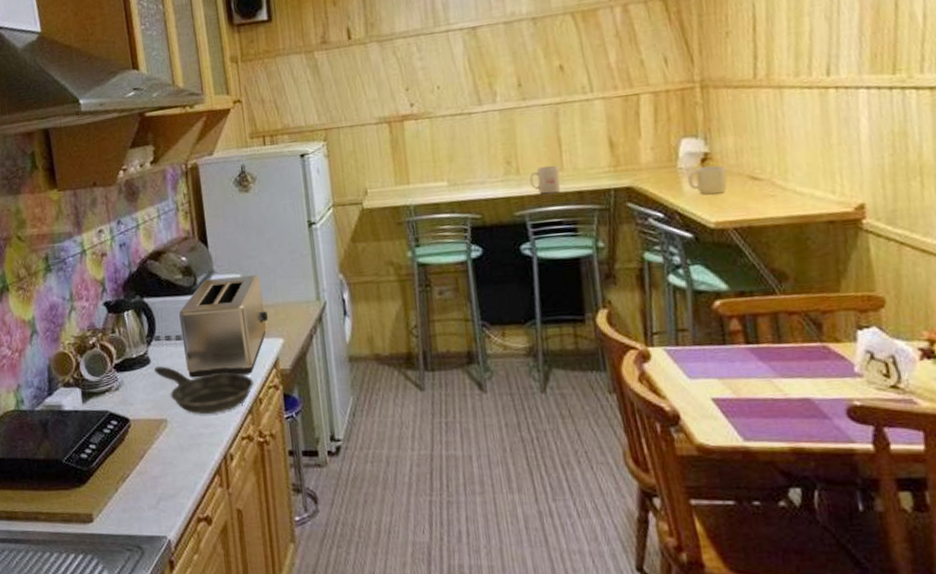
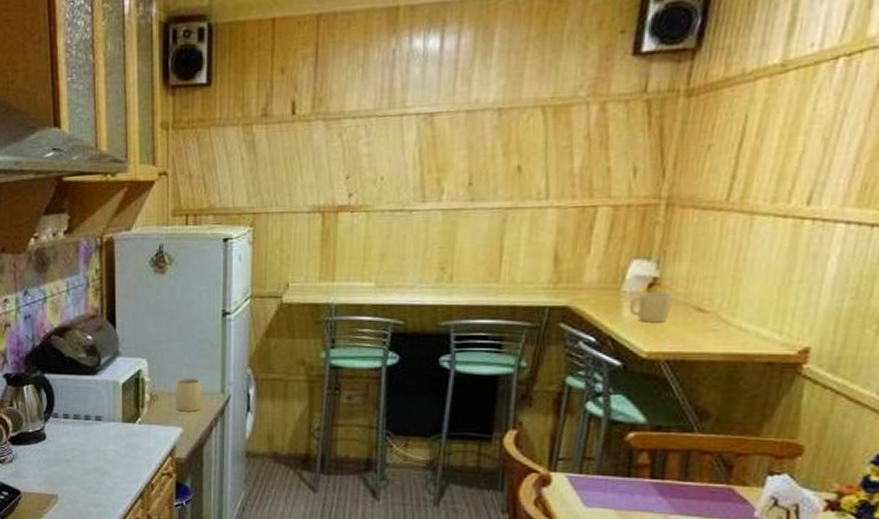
frying pan: present [153,366,254,414] -> none [48,443,147,494]
toaster: present [179,275,269,378] -> none [80,361,170,459]
mug: none [271,288,299,323] -> present [174,379,201,412]
mug: present [529,165,561,194] -> none [462,275,495,306]

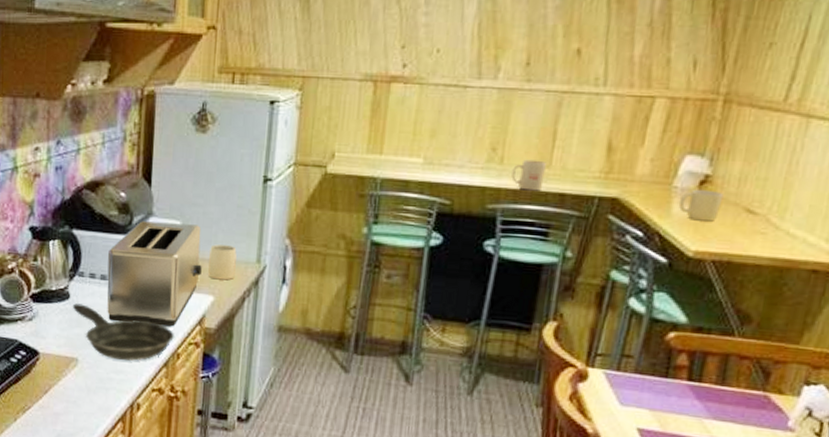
frying pan: none [48,443,147,494] -> present [72,303,174,361]
toaster: none [80,361,170,459] -> present [107,221,203,327]
mug: none [462,275,495,306] -> present [511,159,546,191]

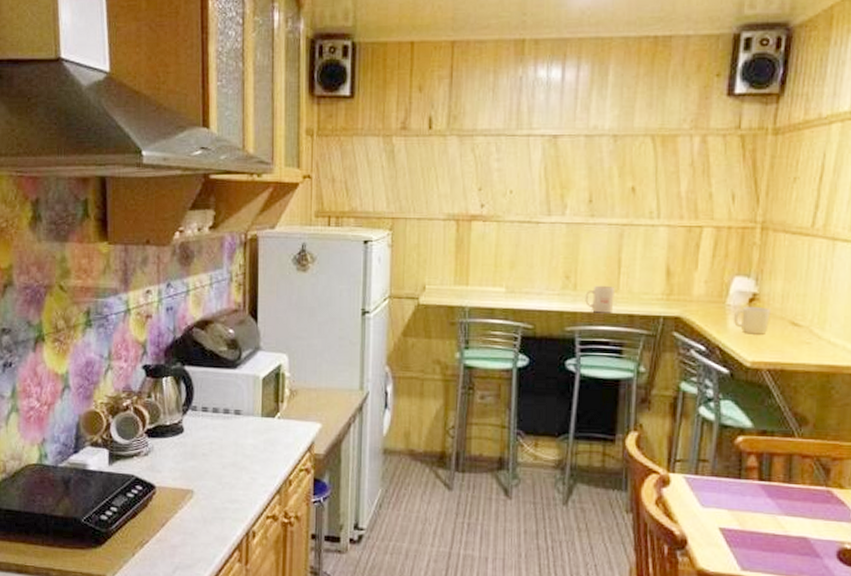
frying pan: present [72,303,174,361] -> none [186,437,285,490]
toaster: present [107,221,203,327] -> none [219,355,310,455]
mug: present [208,244,237,281] -> none [314,374,341,408]

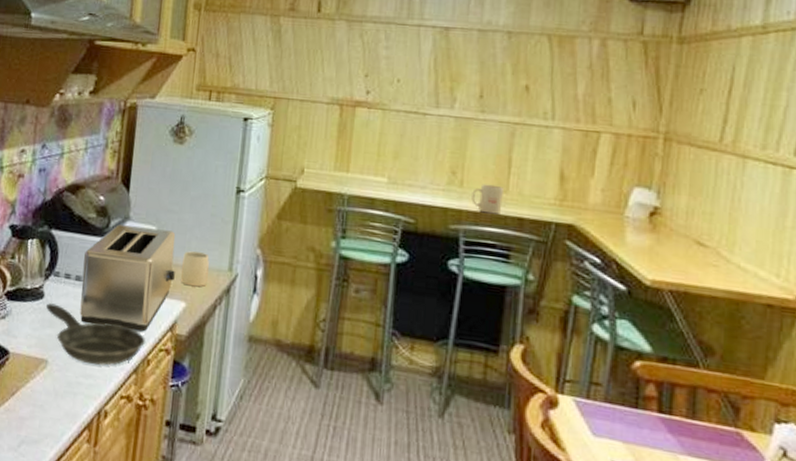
frying pan: none [186,437,285,490] -> present [45,303,145,366]
toaster: none [219,355,310,455] -> present [80,224,176,332]
mug: none [314,374,341,408] -> present [181,251,210,287]
mug: present [734,306,771,335] -> none [633,219,674,252]

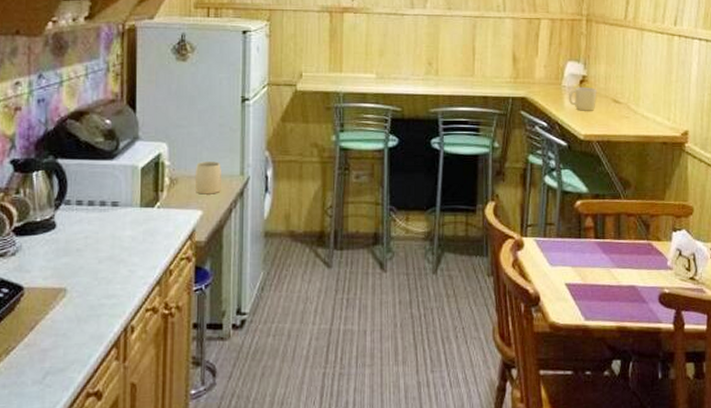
frying pan: present [45,303,145,366] -> none [58,232,165,284]
toaster: present [80,224,176,332] -> none [95,145,190,246]
mug: present [471,183,503,215] -> none [446,71,470,96]
mug: none [633,219,674,252] -> present [569,87,597,111]

